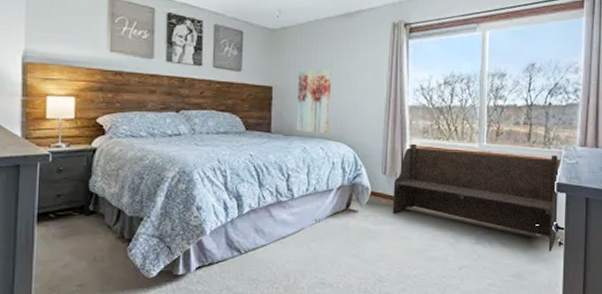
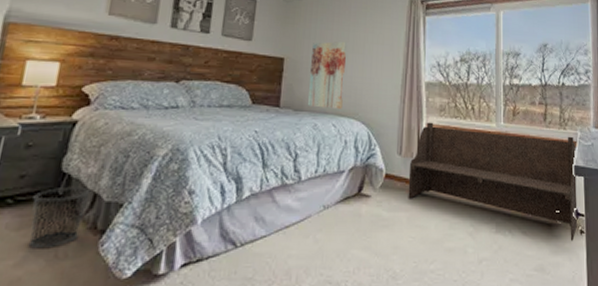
waste bin: none [70,203,115,254] -> present [28,186,91,249]

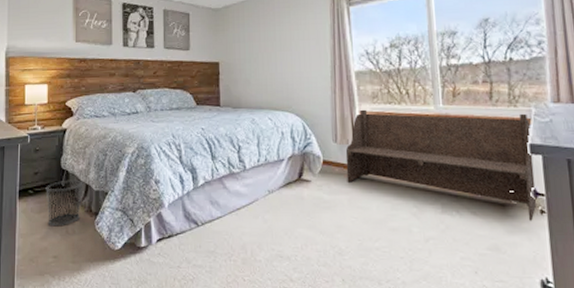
wall art: present [307,41,348,109] -> none [243,41,276,104]

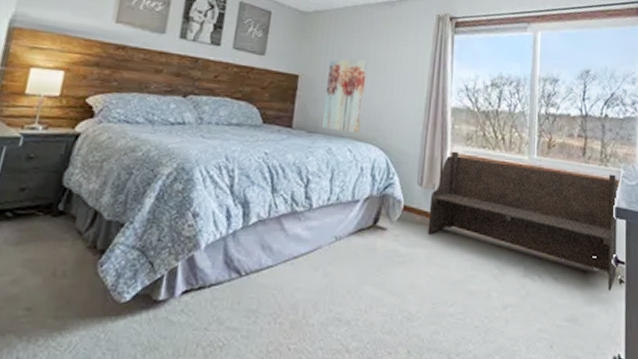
waste bin: present [45,179,83,227] -> none [26,202,92,266]
wall art: none [243,41,276,104] -> present [321,59,368,133]

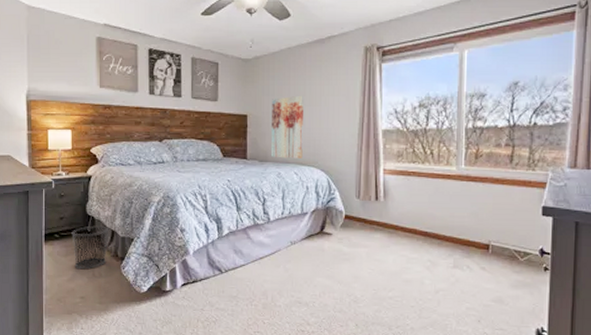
waste bin: none [26,202,92,266] -> present [71,225,109,270]
bench: present [427,151,617,291] -> none [367,167,545,277]

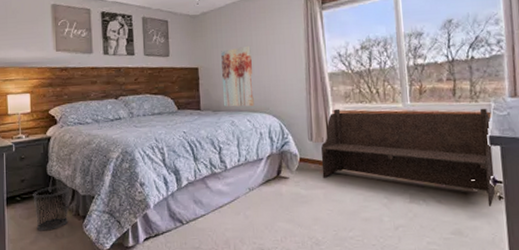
bench: none [367,167,545,277] -> present [320,108,496,206]

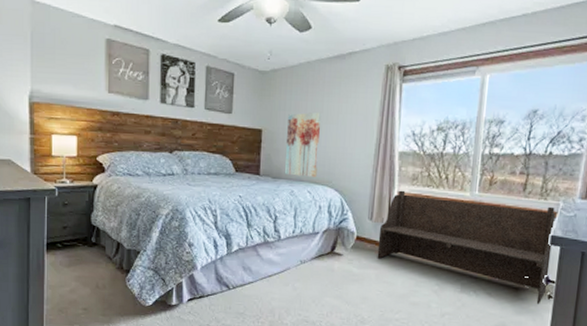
waste bin: present [33,185,70,231] -> none [75,236,115,281]

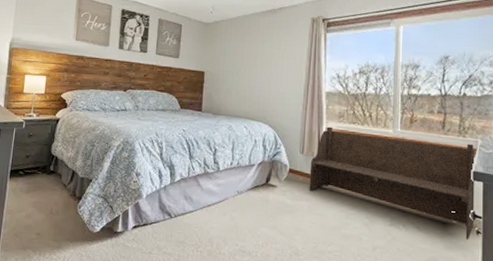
wall art: present [284,112,322,177] -> none [223,57,257,114]

